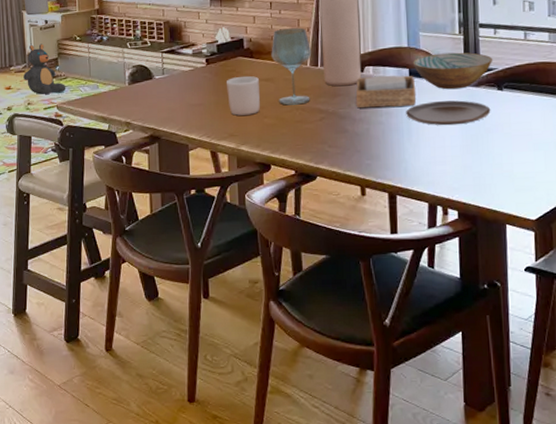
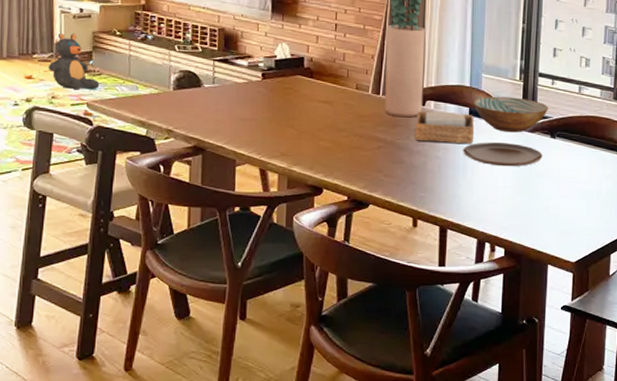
mug: present [226,75,261,116] -> none [281,95,318,136]
wine glass: present [271,28,312,105] -> none [332,52,375,131]

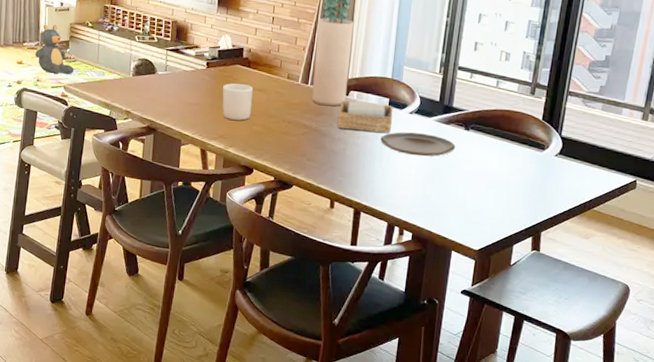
mug: none [281,95,318,136] -> present [222,83,254,121]
bowl: present [473,96,549,133] -> none [393,88,466,124]

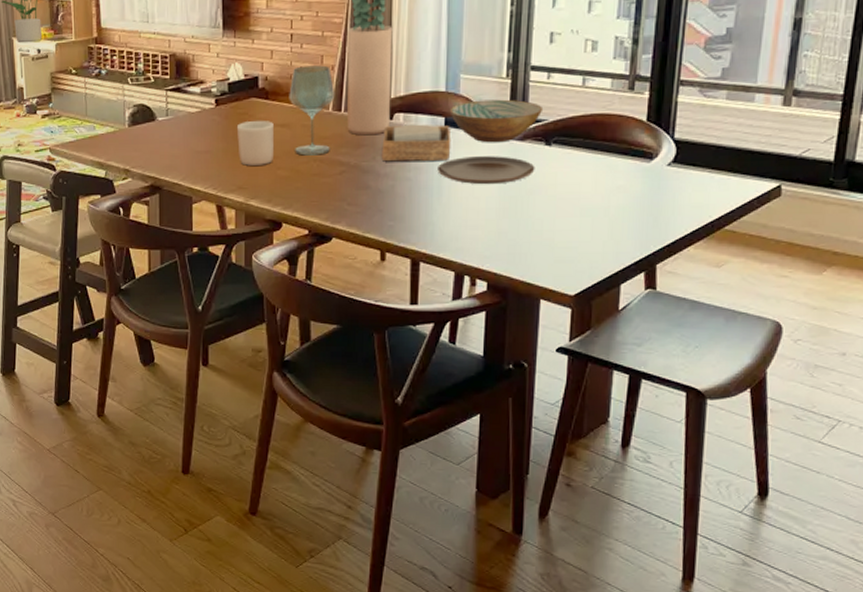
stuffed animal: present [35,24,74,74] -> none [13,76,60,135]
wine glass: none [267,44,305,118] -> present [289,65,335,156]
bowl: none [393,88,466,124] -> present [449,99,544,143]

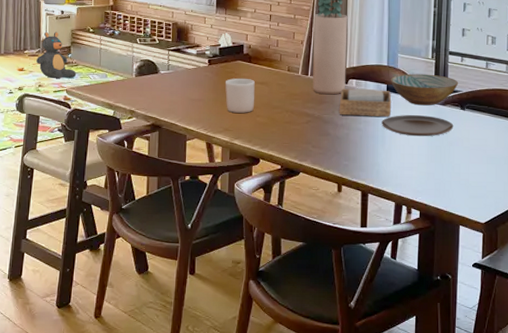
stuffed animal: none [13,76,60,135] -> present [36,31,77,78]
wine glass: present [289,65,335,156] -> none [267,39,304,108]

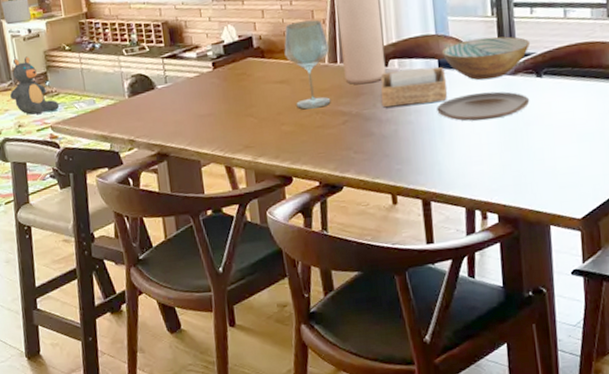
mug: present [225,78,256,113] -> none [236,78,277,125]
wine glass: none [267,39,304,108] -> present [284,20,331,110]

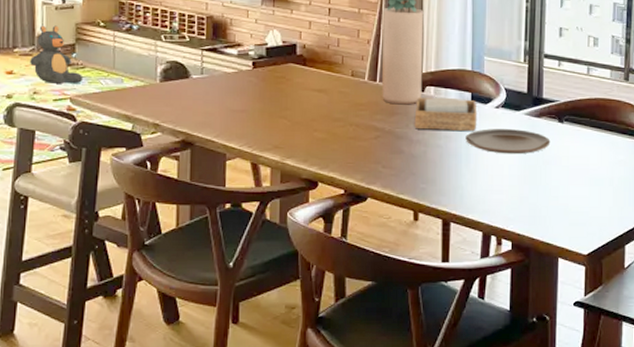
wine glass: present [284,20,331,110] -> none [326,38,371,120]
bowl: present [441,36,531,80] -> none [475,80,556,118]

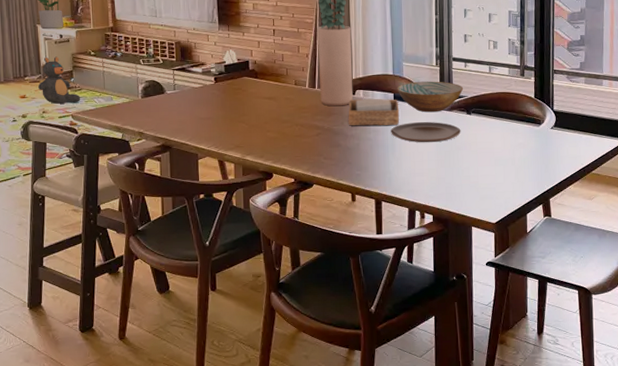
bowl: none [475,80,556,118] -> present [397,81,464,113]

